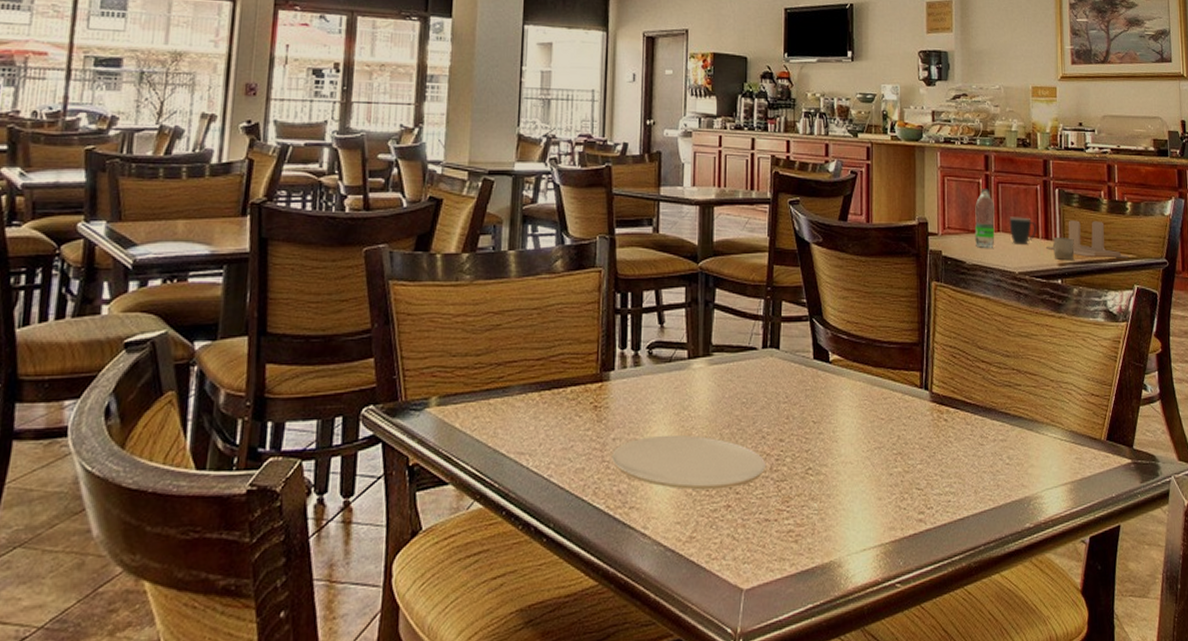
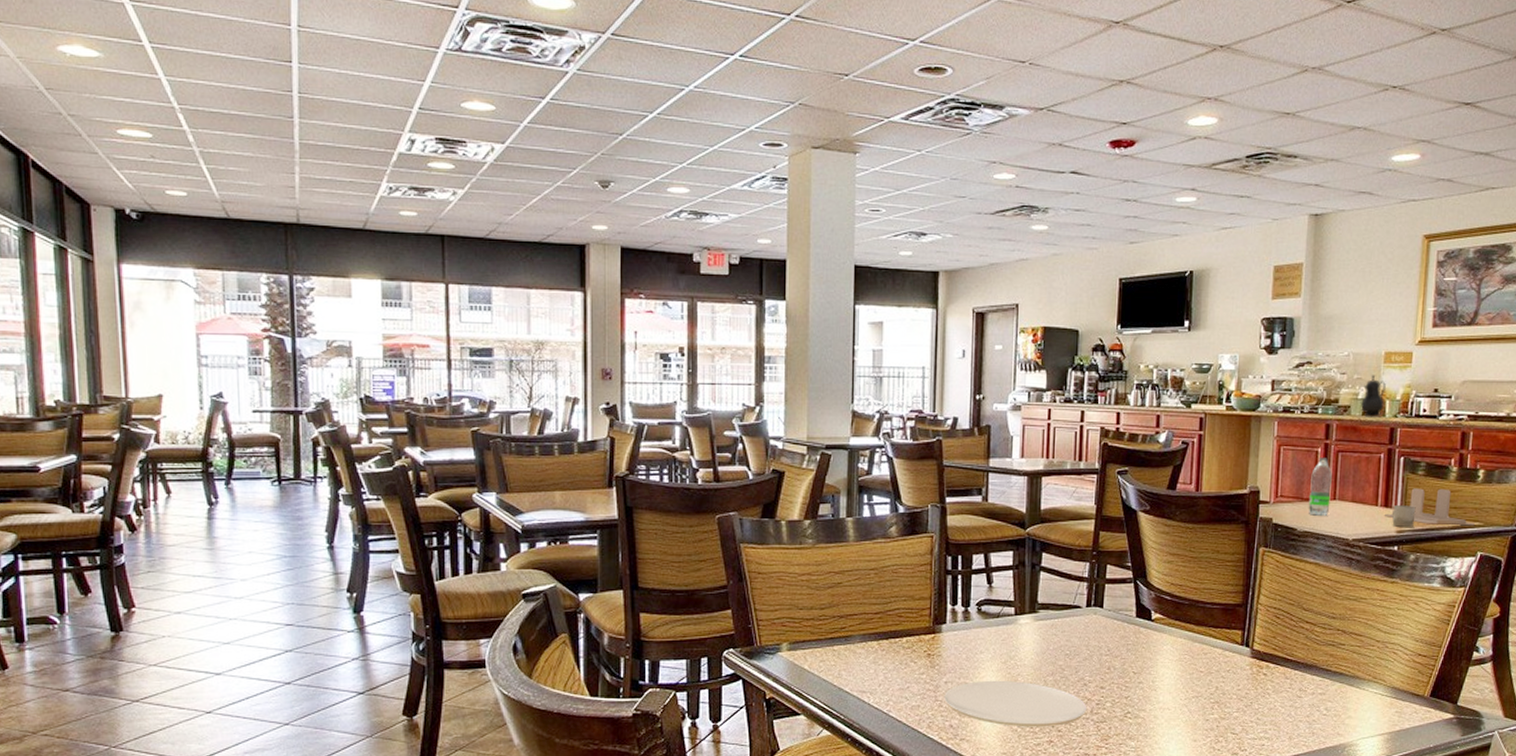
mug: present [1009,217,1037,246] -> none [1346,485,1376,513]
coffeepot: none [1015,108,1036,148] -> present [1361,375,1386,416]

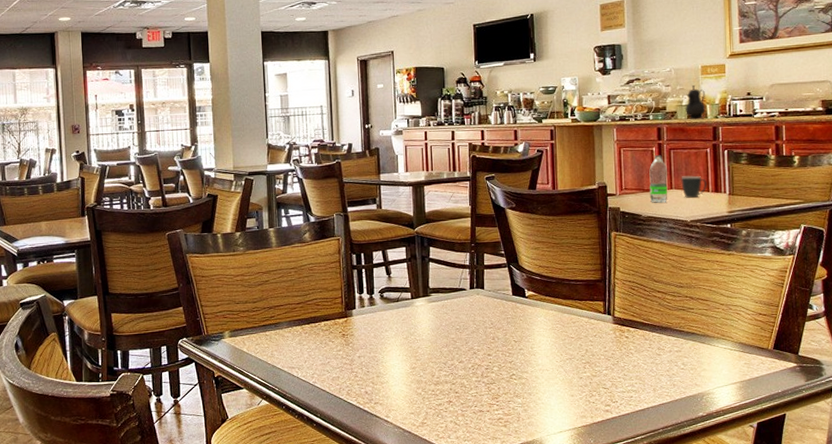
plate: present [944,680,1087,727] -> none [358,353,478,391]
mug: none [1346,485,1376,513] -> present [681,175,707,199]
napkin holder: present [1383,488,1475,526] -> none [715,174,796,205]
cup: present [1391,505,1416,528] -> none [722,190,743,209]

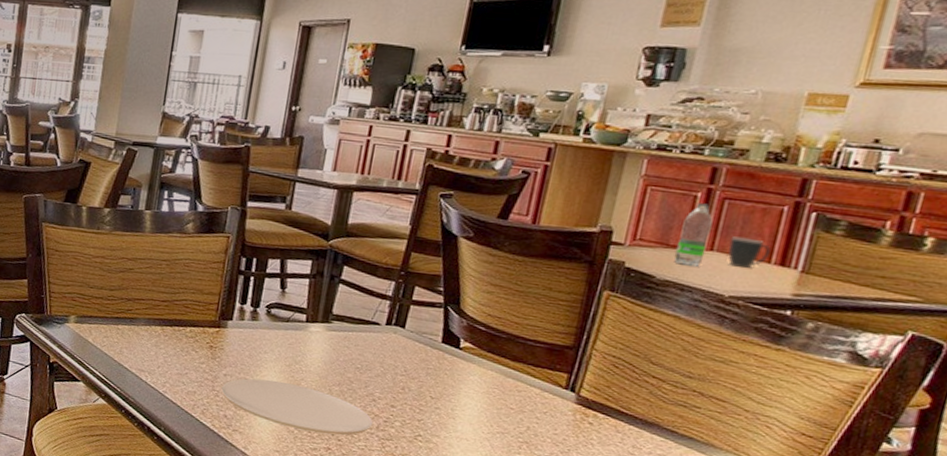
plate: none [358,353,478,391] -> present [221,378,374,435]
coffeepot: present [685,85,706,119] -> none [764,117,804,164]

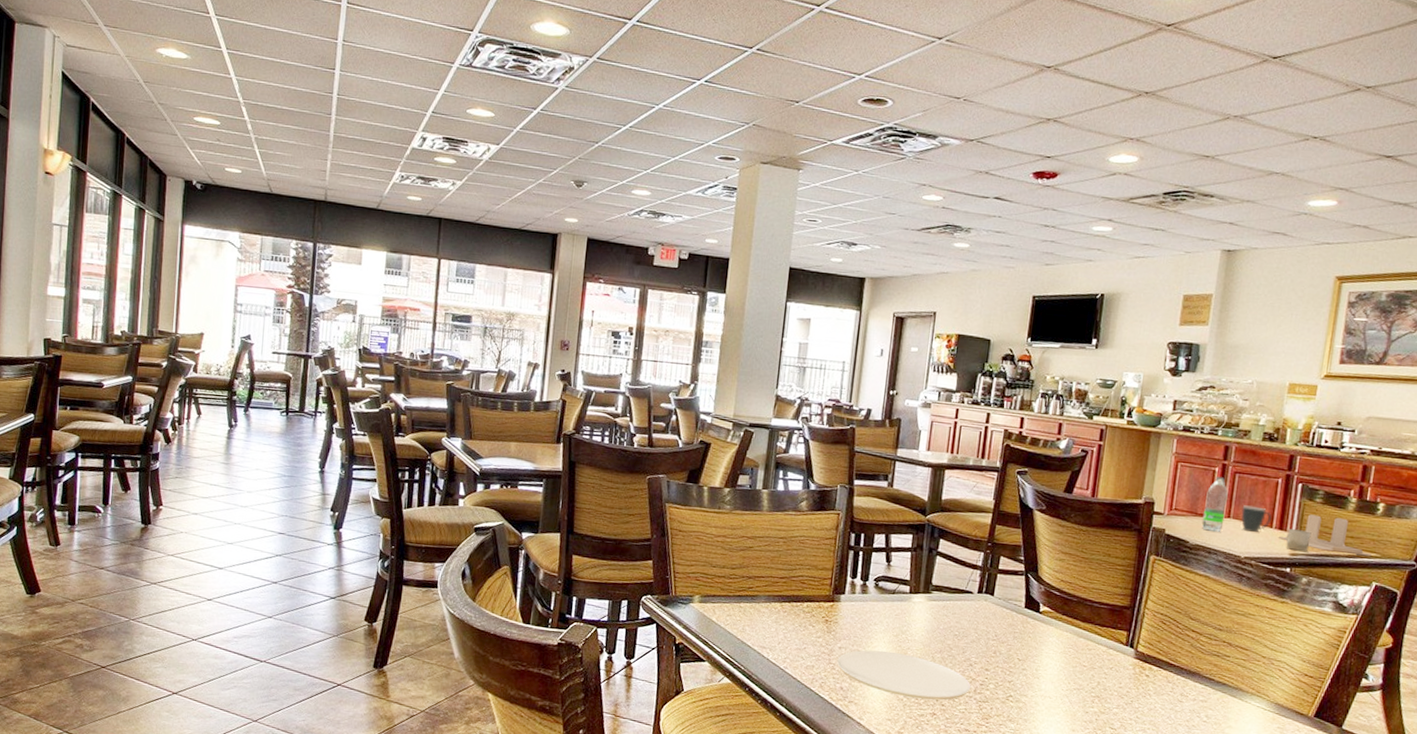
napkin holder: none [777,249,910,301] -> present [1278,514,1371,557]
cup: none [787,265,825,293] -> present [1285,529,1312,552]

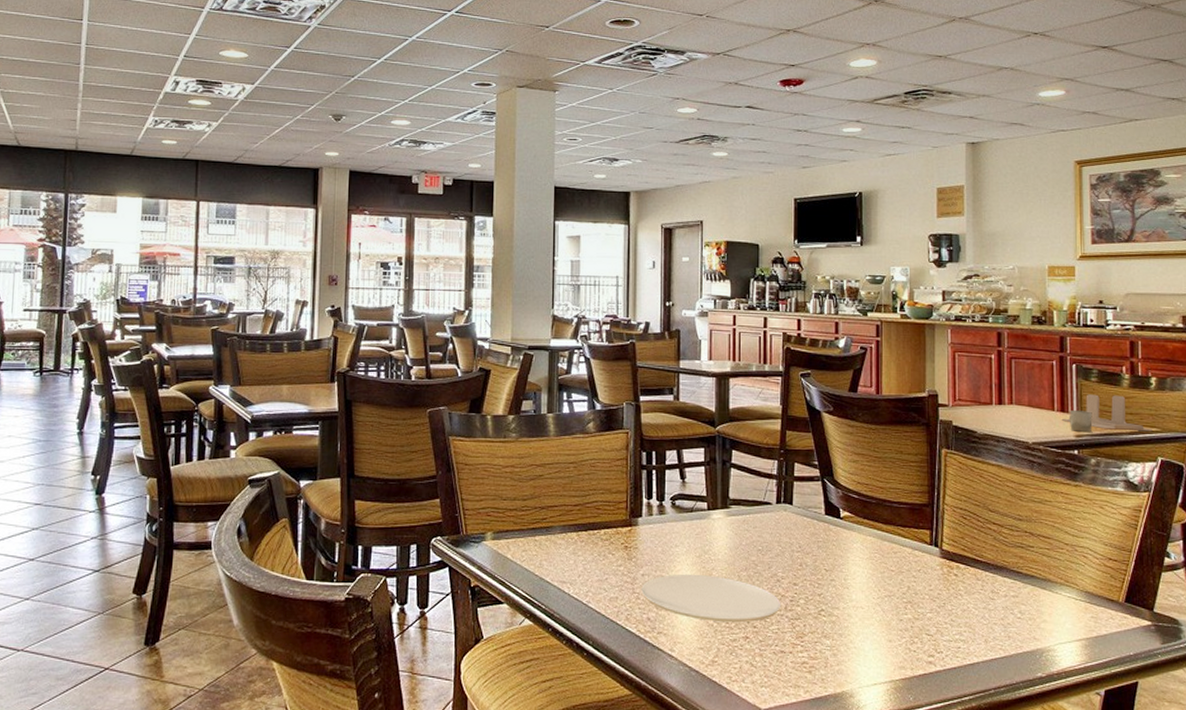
bottle: present [1201,476,1228,533] -> none [986,364,1008,420]
mug: present [1241,505,1272,533] -> none [1022,390,1052,417]

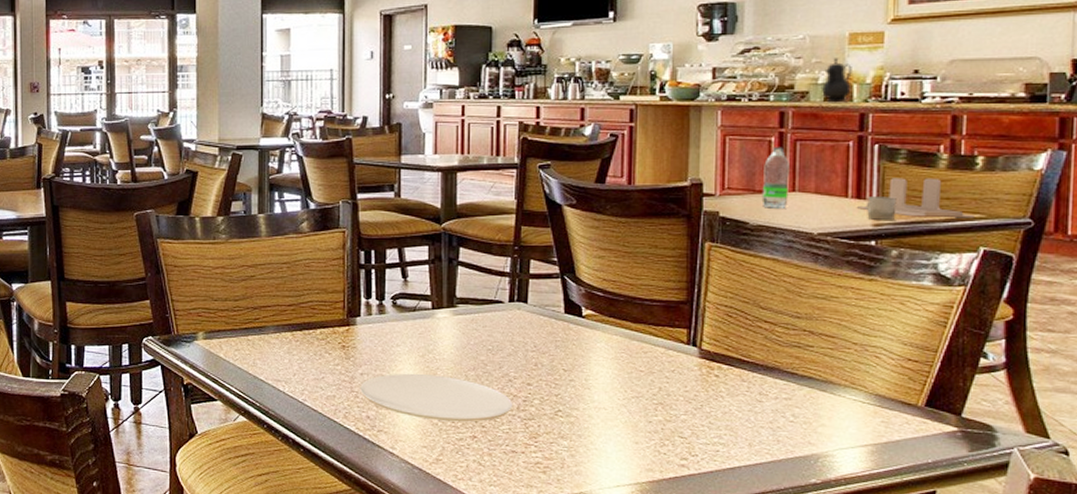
bottle: none [986,364,1008,420] -> present [761,147,789,210]
coffeepot: none [1030,287,1052,325] -> present [822,58,852,102]

